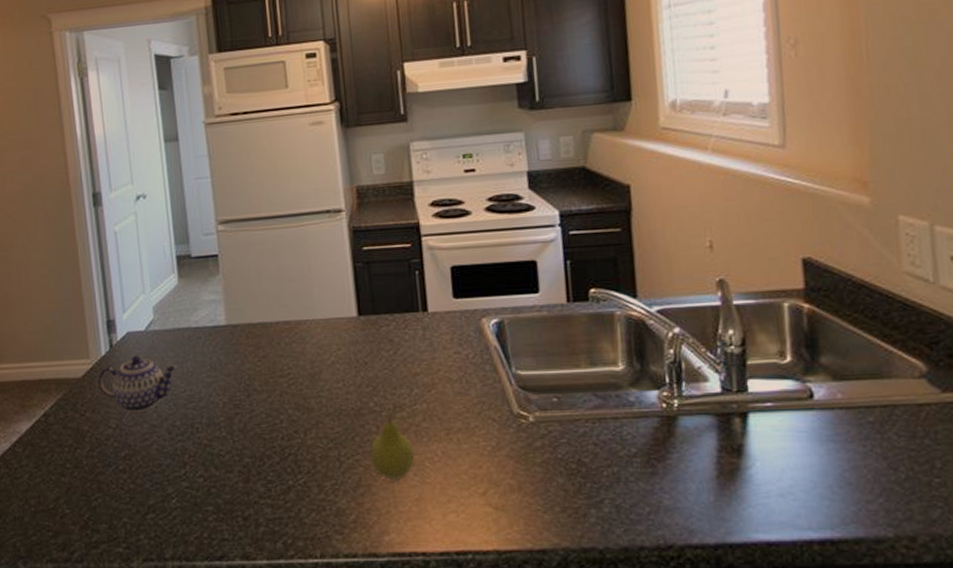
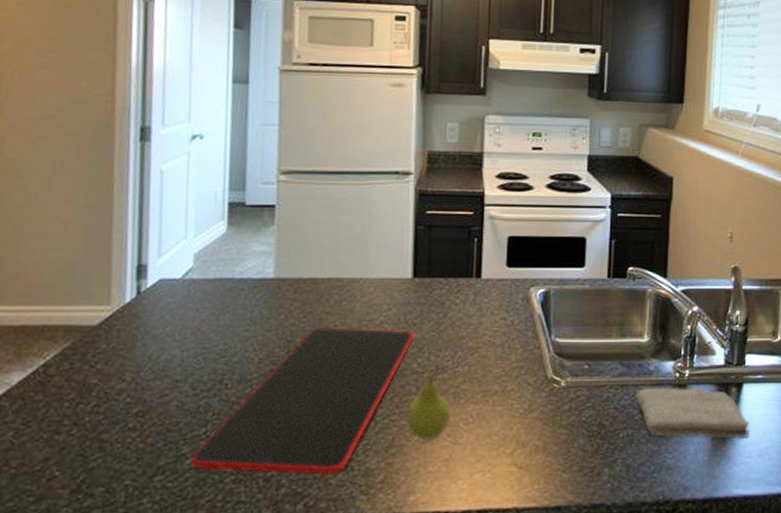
teapot: present [97,355,177,413] -> none [116,304,213,366]
cutting board: none [176,369,368,514] -> present [191,326,414,475]
washcloth: none [616,419,763,476] -> present [635,387,750,439]

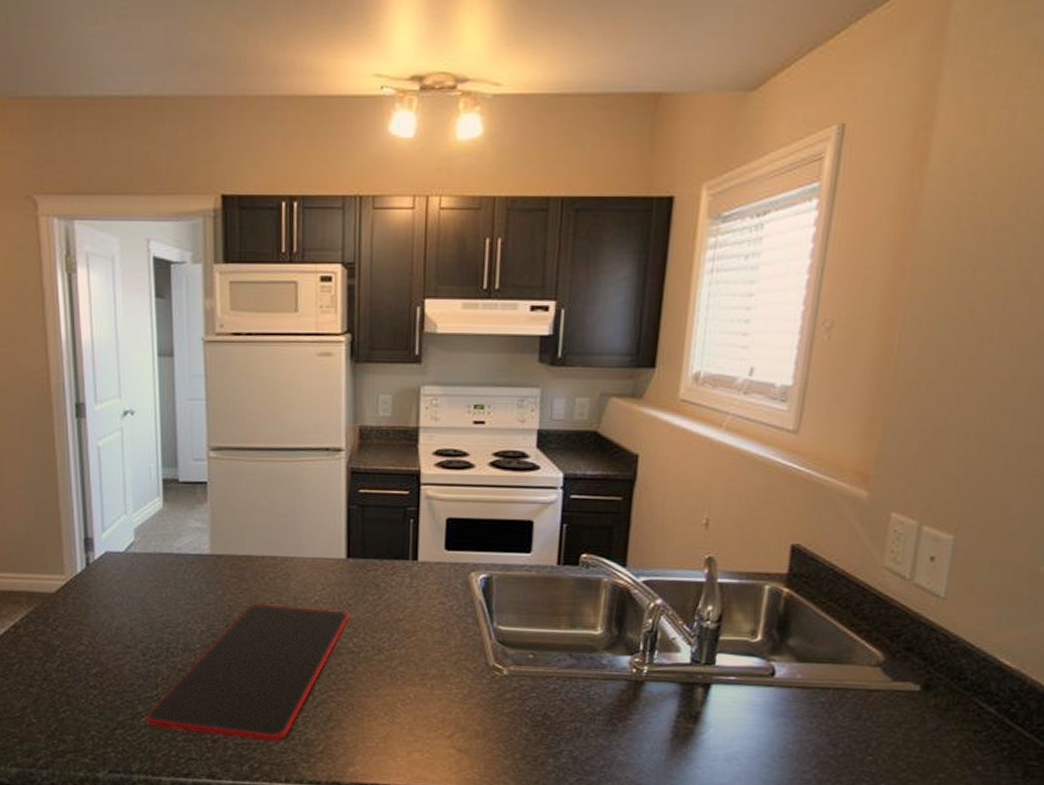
fruit: present [406,367,451,440] -> none [344,647,388,718]
washcloth: present [635,387,750,439] -> none [585,681,717,741]

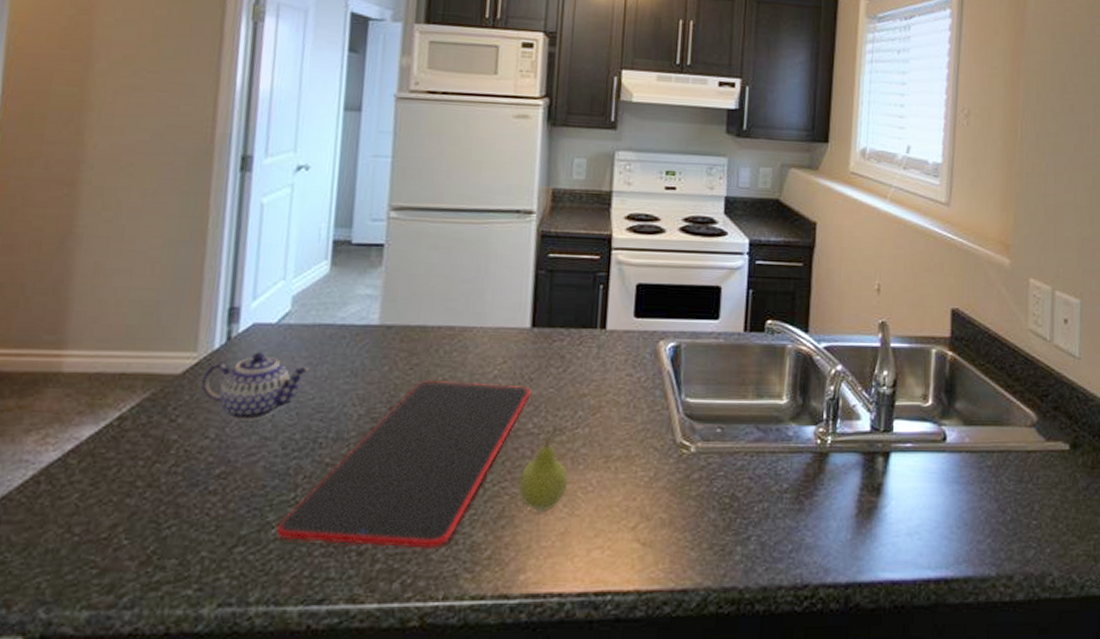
teapot: none [71,576,156,632] -> present [201,352,310,421]
fruit: none [344,647,388,718] -> present [518,427,568,511]

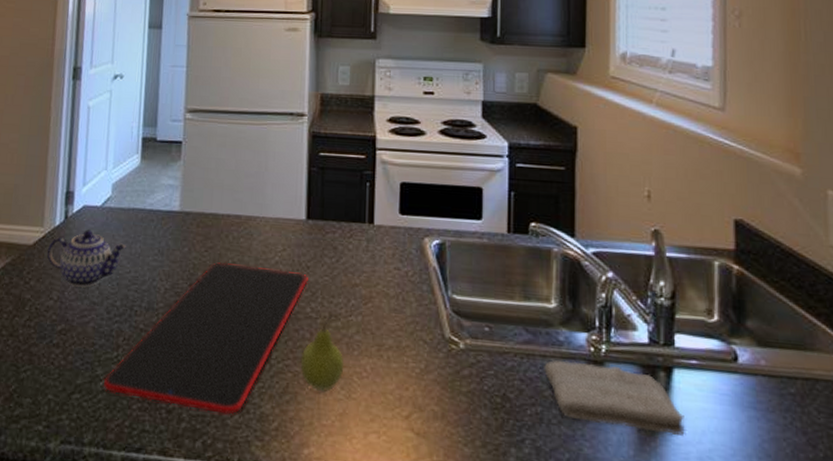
washcloth: none [772,454,898,515] -> present [544,360,684,435]

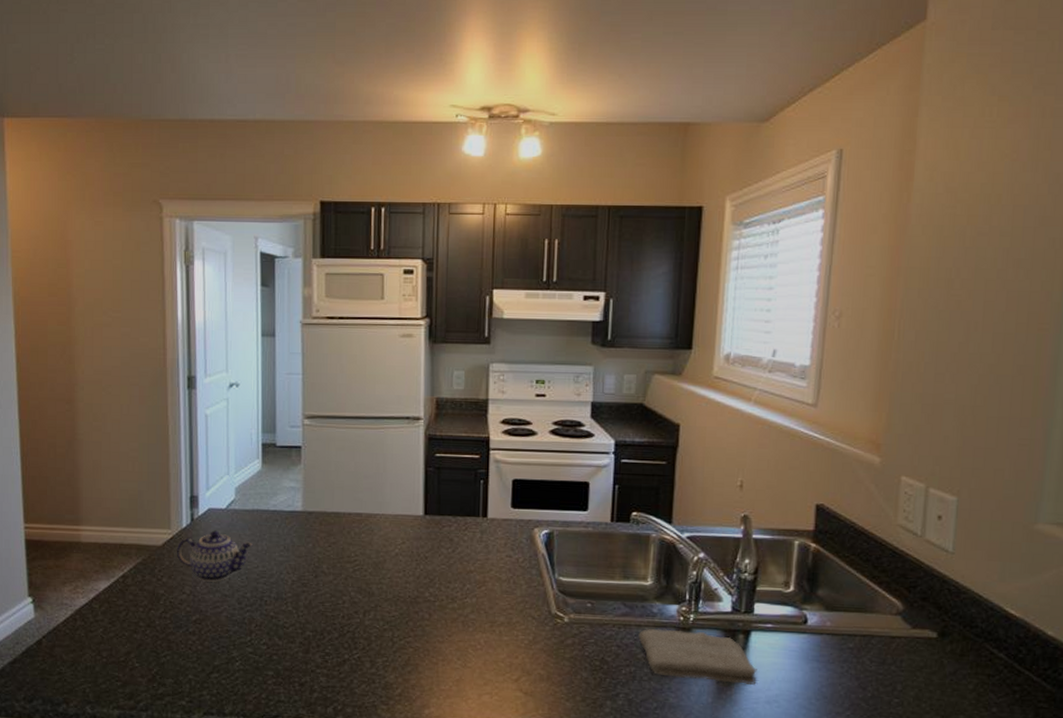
cutting board: present [104,262,308,415] -> none [240,555,426,685]
fruit: present [300,313,344,391] -> none [420,597,460,662]

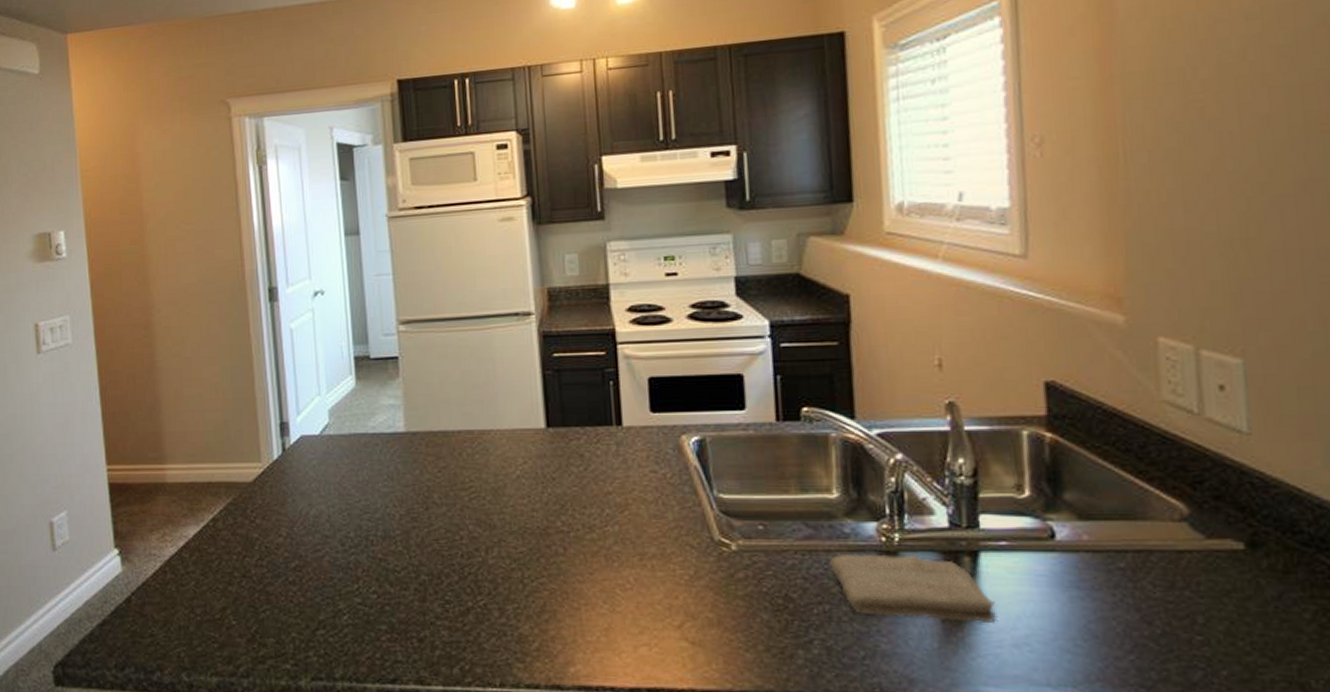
teapot: present [176,530,253,582] -> none [268,461,352,521]

